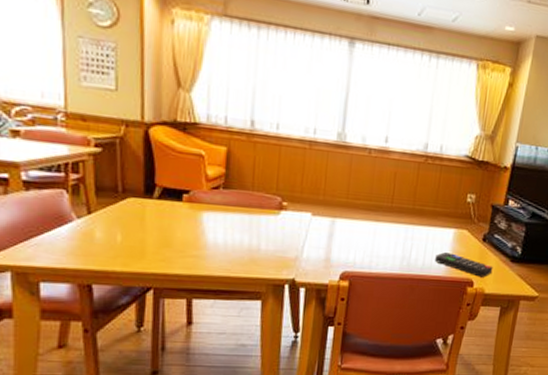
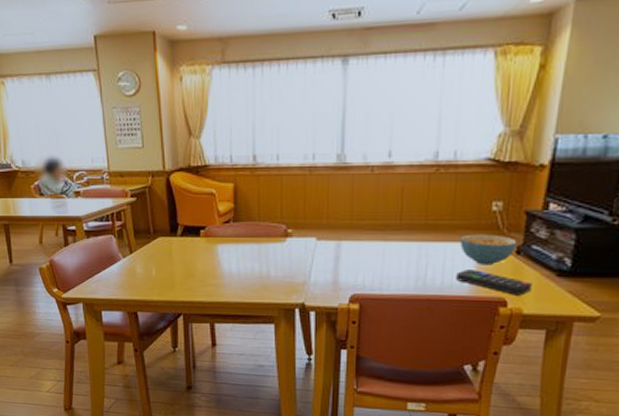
cereal bowl: none [440,221,484,250] -> present [460,234,517,266]

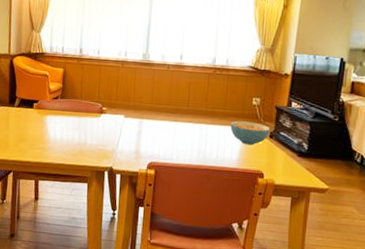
remote control: present [456,268,533,296] -> none [227,146,281,170]

